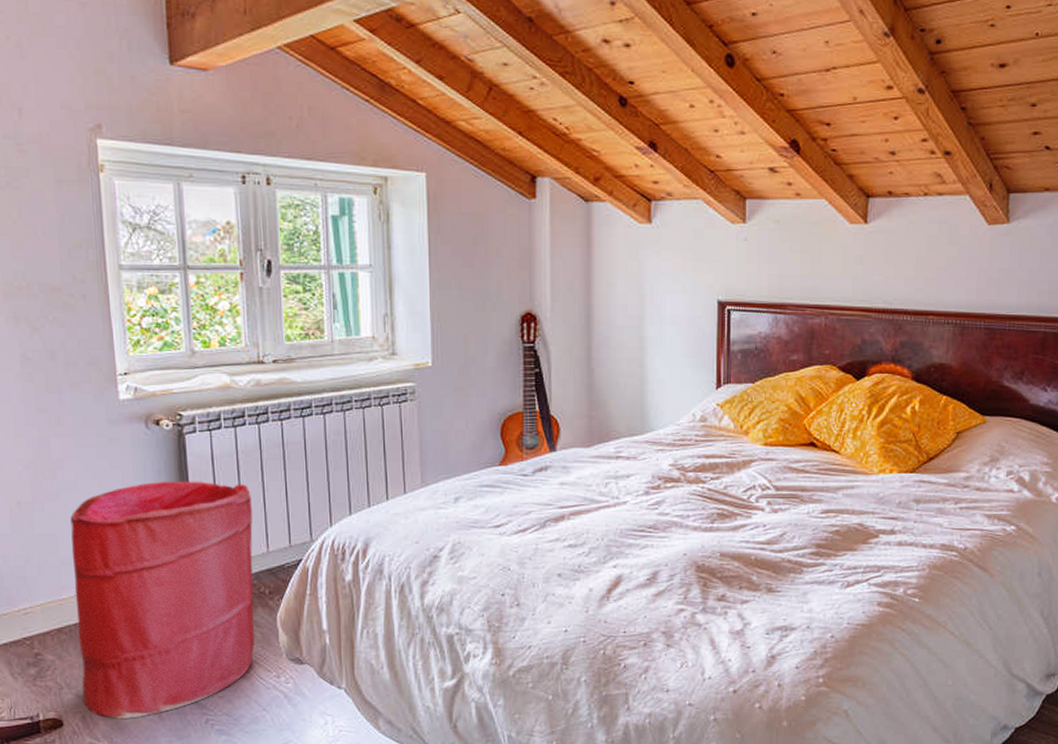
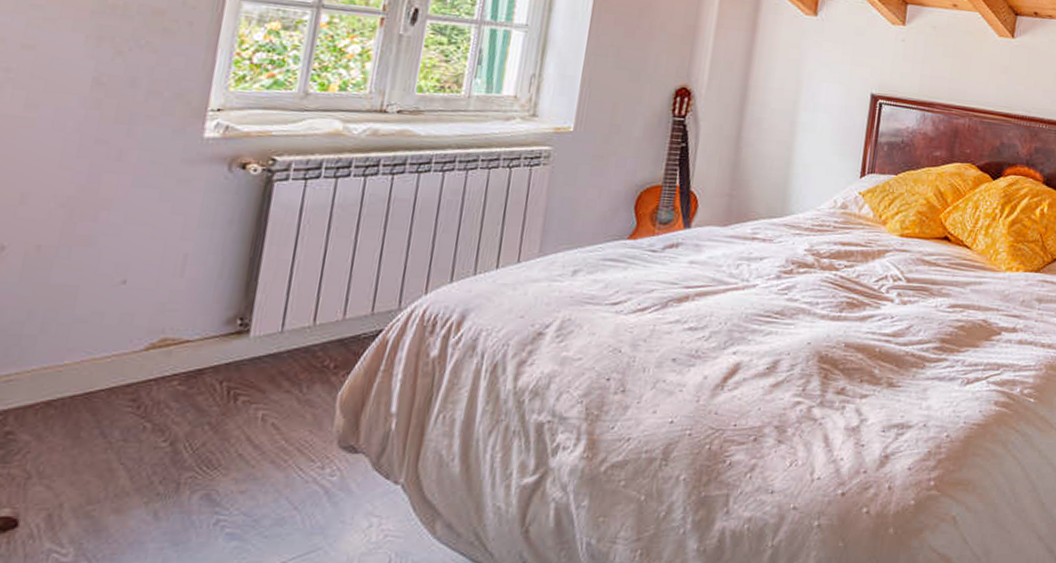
laundry hamper: present [70,481,255,719] -> none [54,231,339,518]

